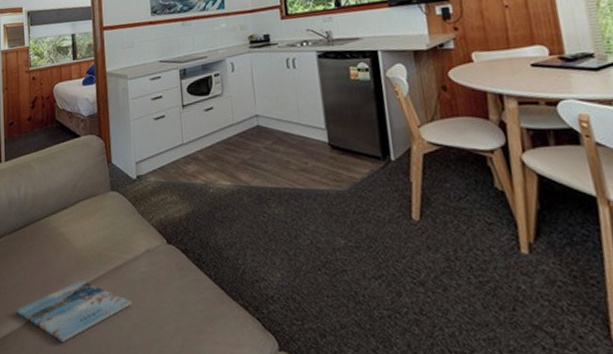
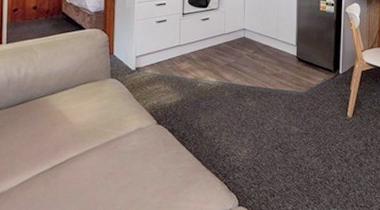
magazine: present [16,281,132,342] -> none [9,151,121,200]

